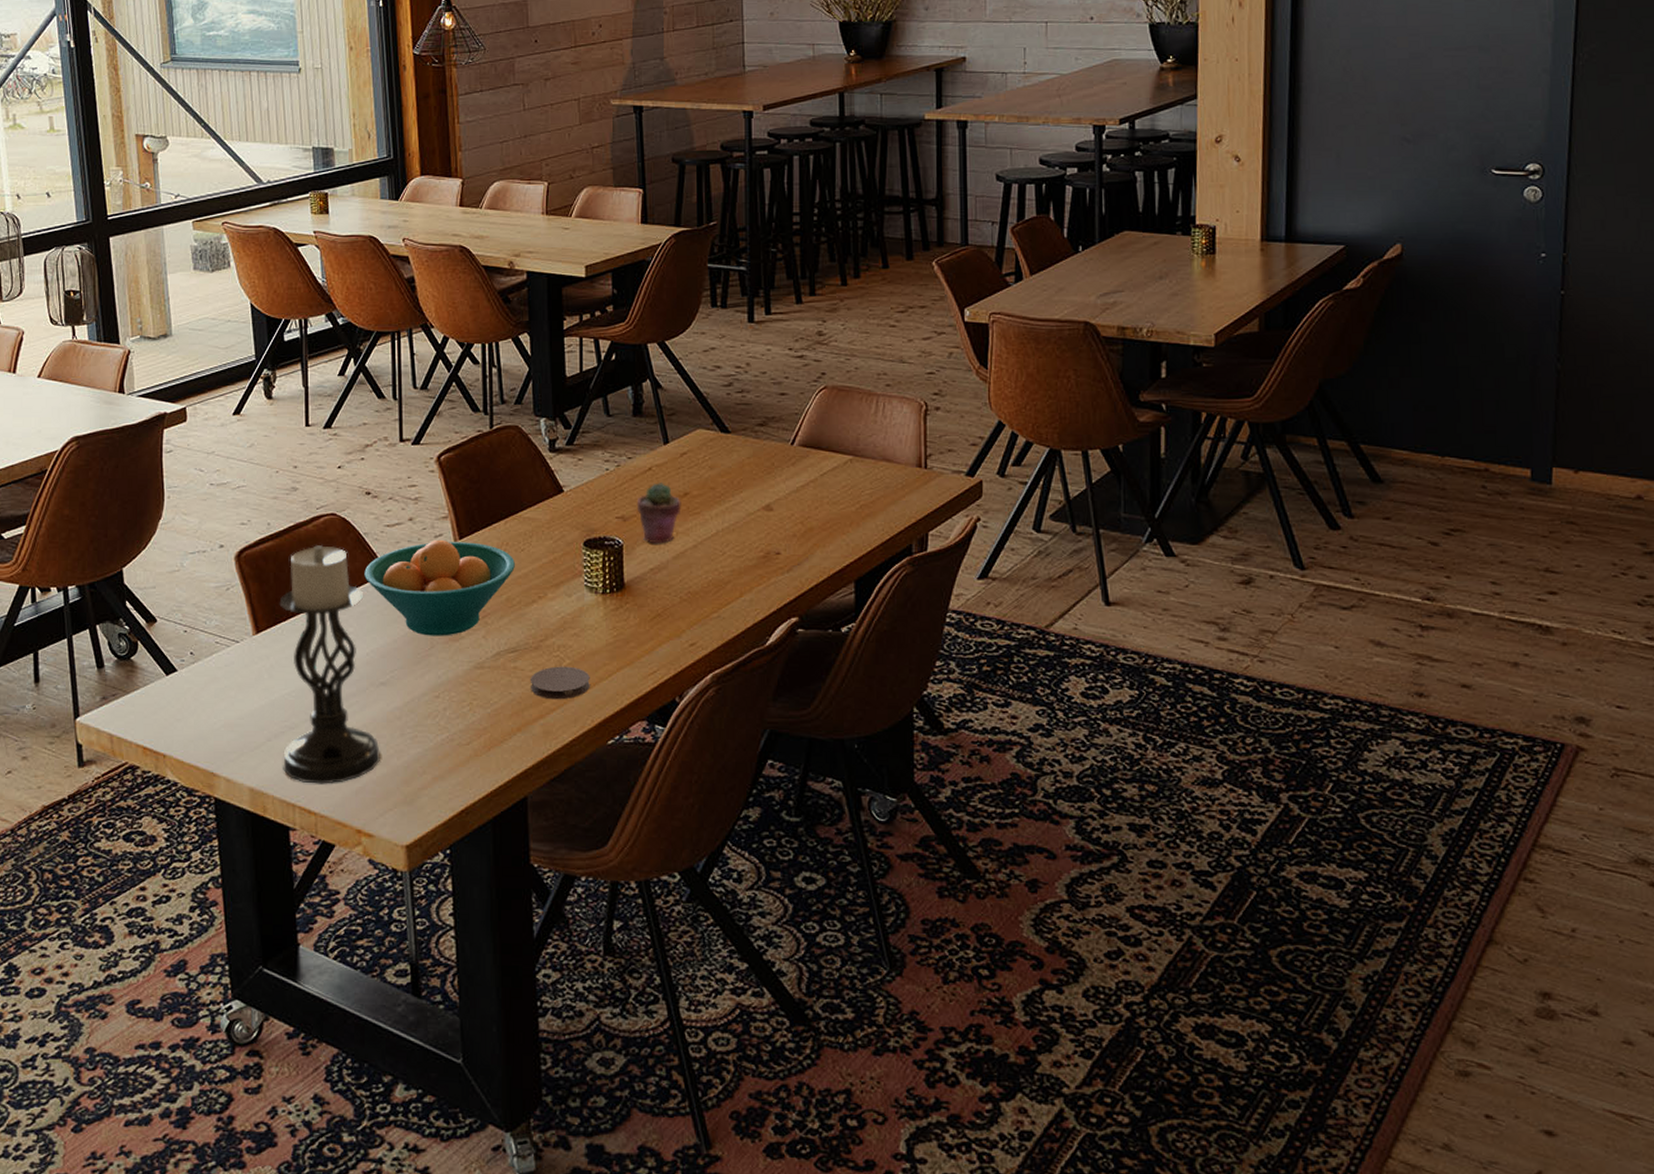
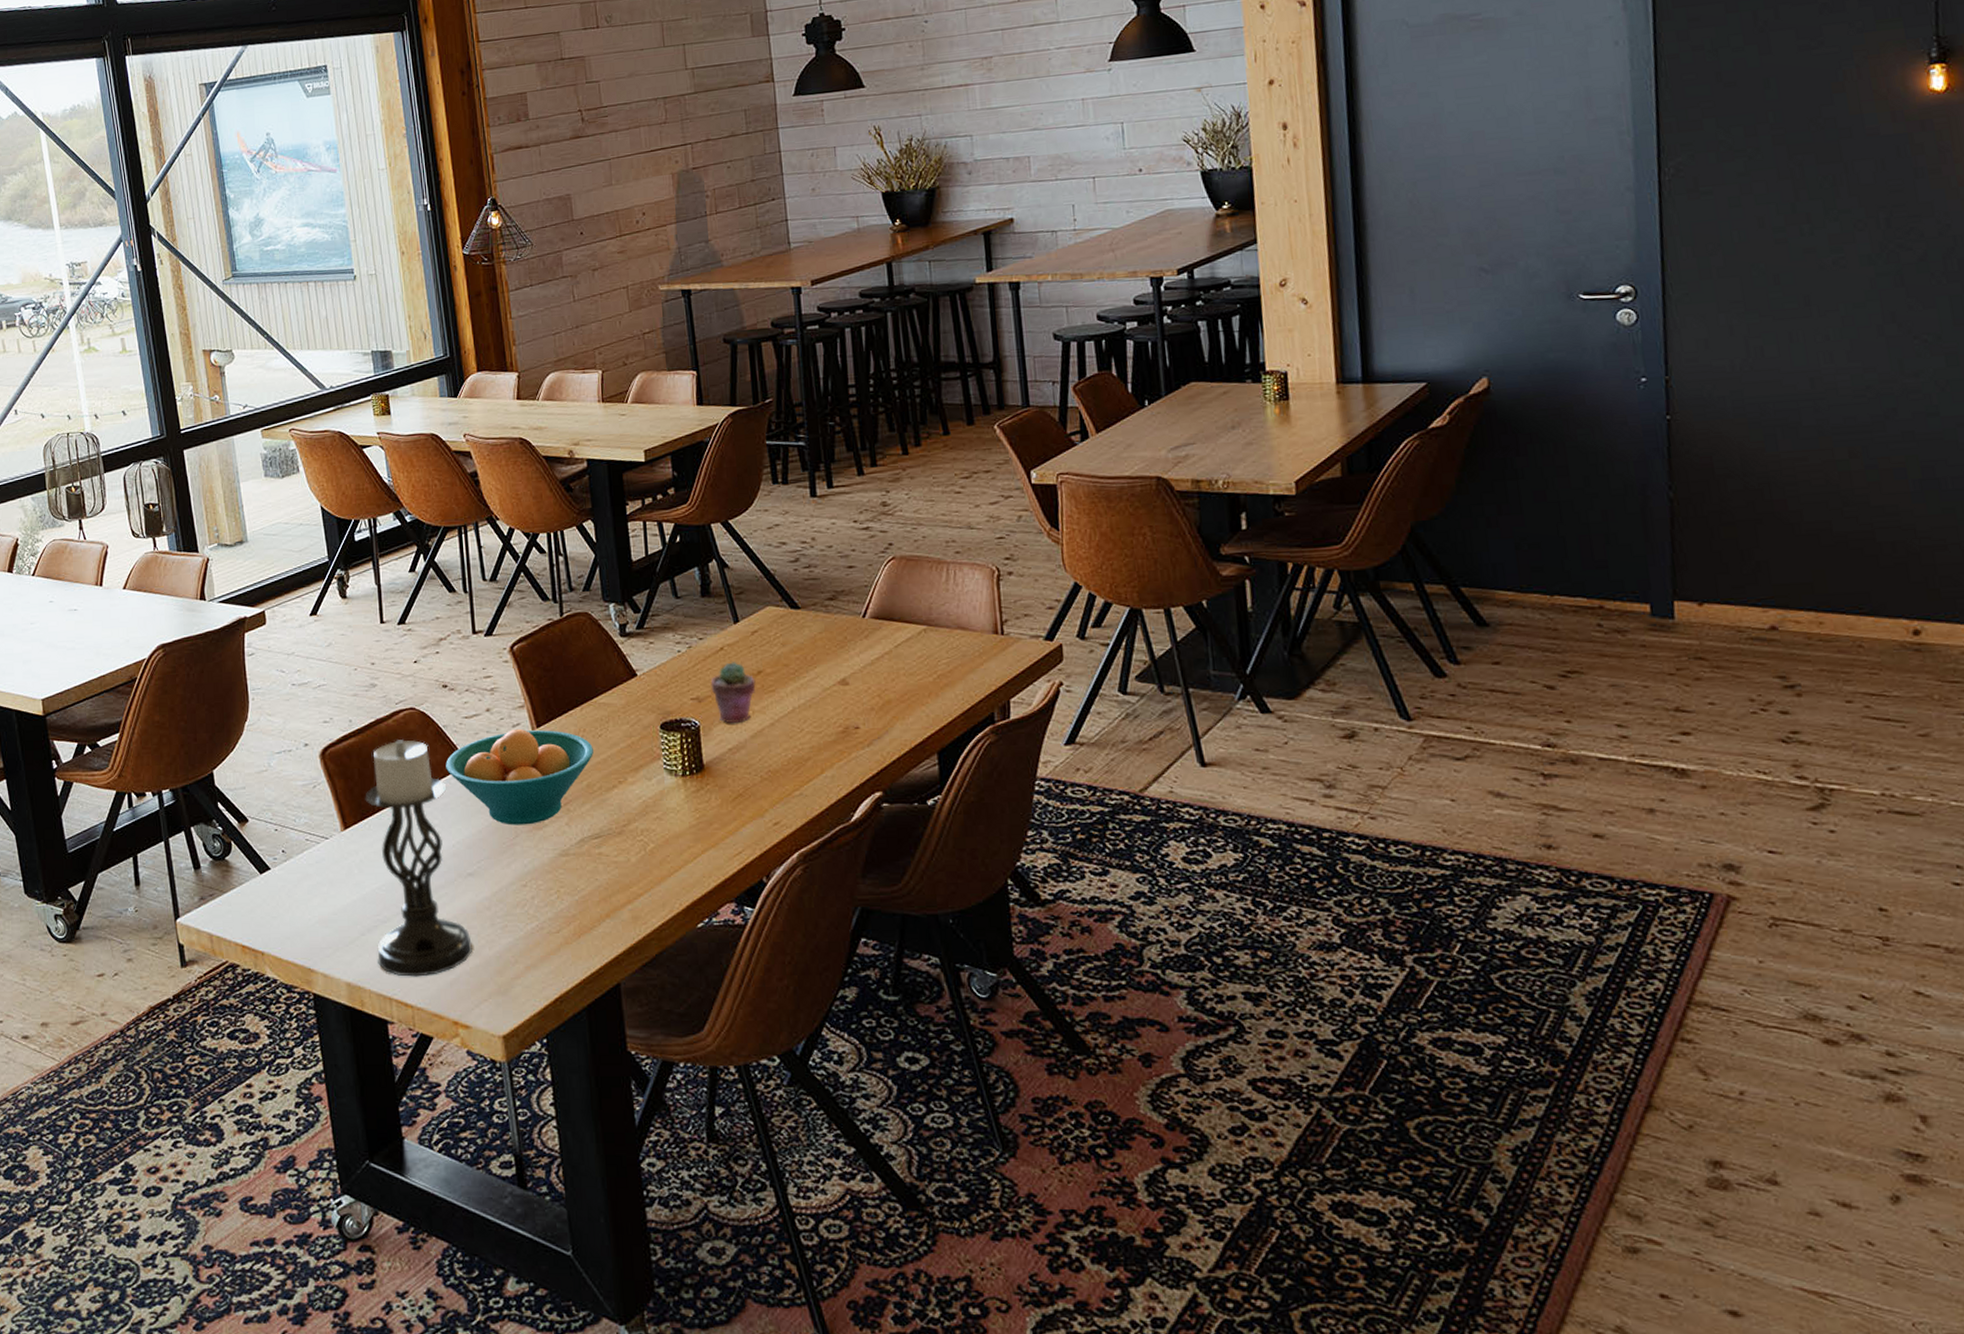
coaster: present [529,666,590,700] -> none [615,850,676,885]

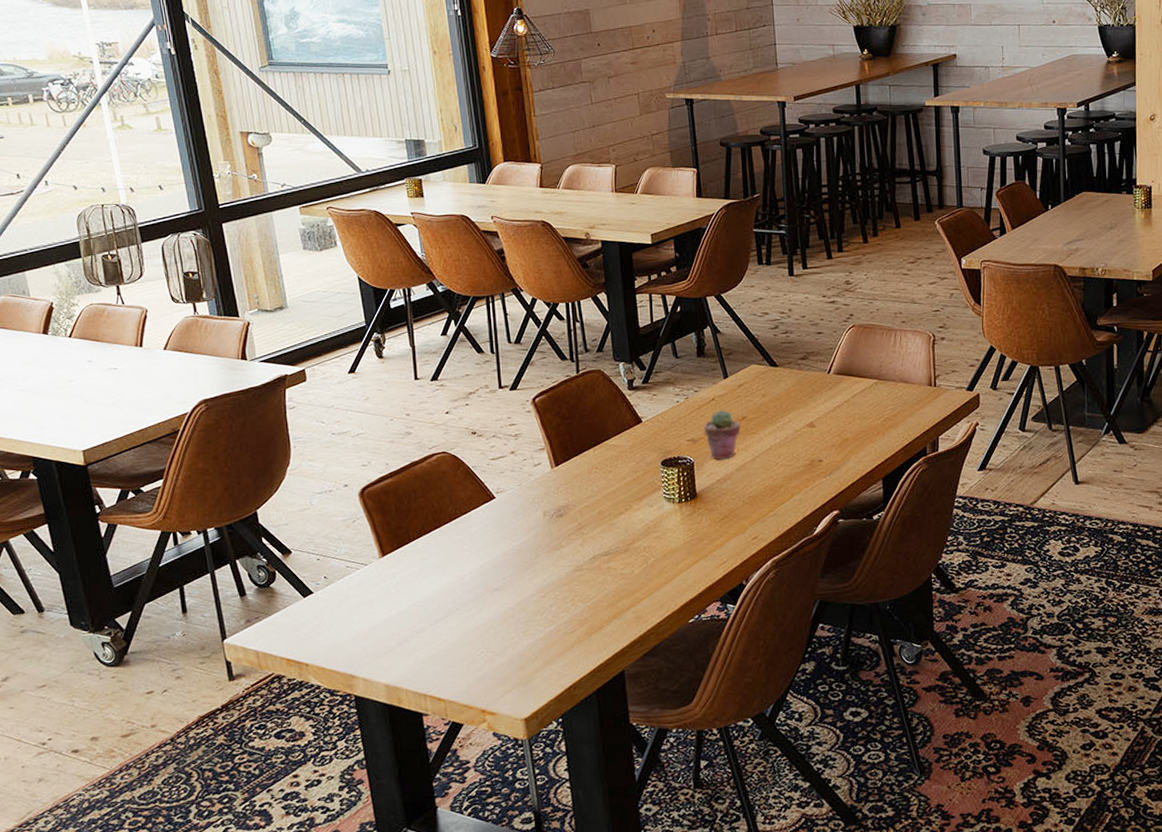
candle holder: present [365,740,473,977] -> none [401,479,499,676]
fruit bowl: present [446,728,594,825] -> none [474,467,604,548]

